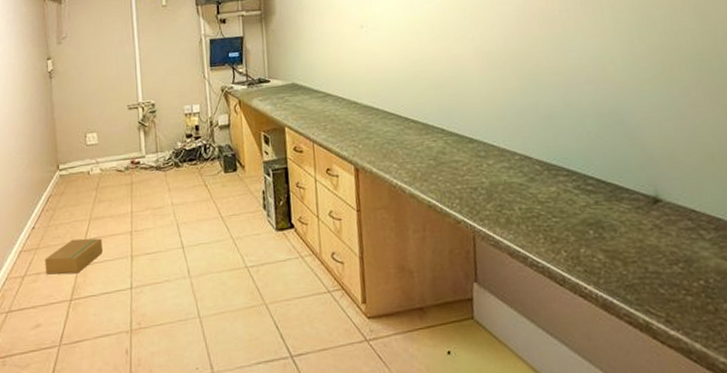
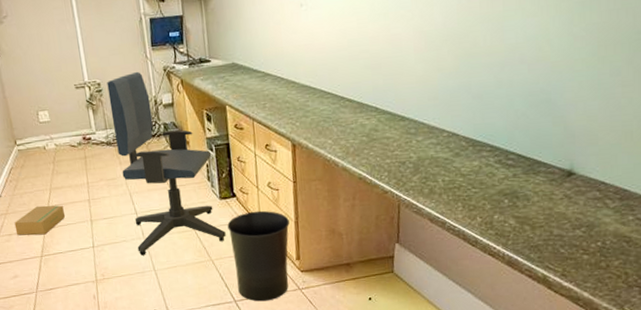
office chair: none [161,91,282,299] -> present [107,71,226,256]
waste bin: none [284,244,354,357] -> present [227,210,290,302]

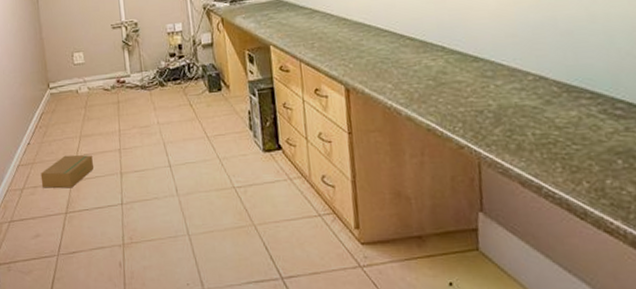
office chair: present [107,71,226,256] -> none [144,10,271,216]
waste bin: present [227,210,290,302] -> none [272,166,347,280]

